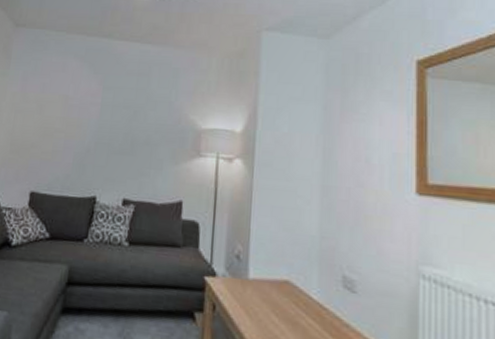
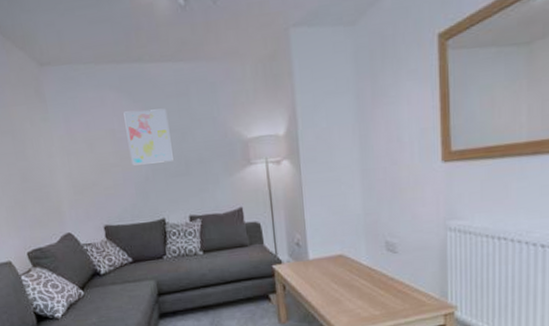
wall art: none [76,81,124,138] -> present [123,108,174,166]

